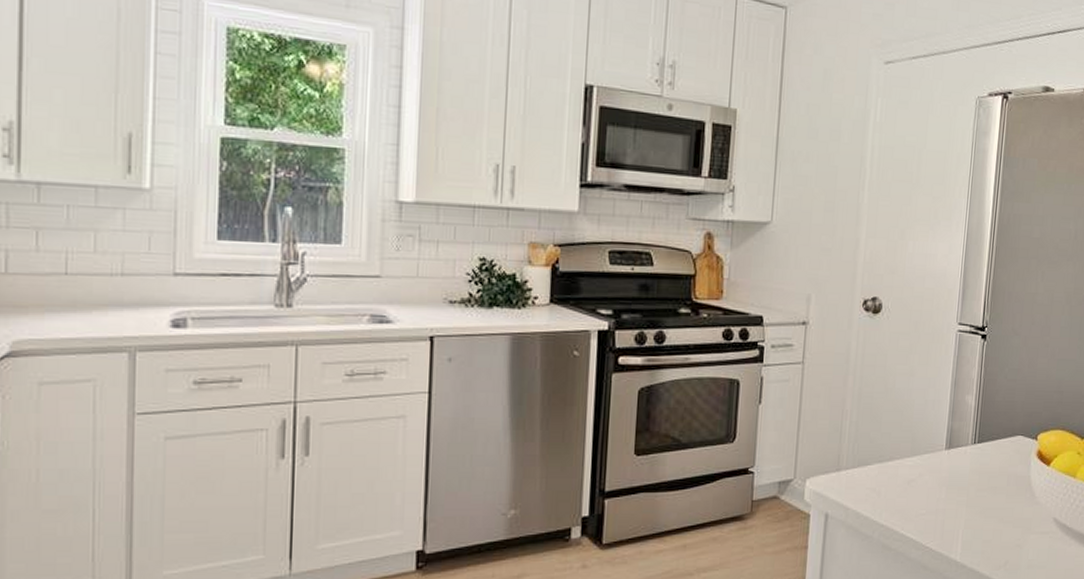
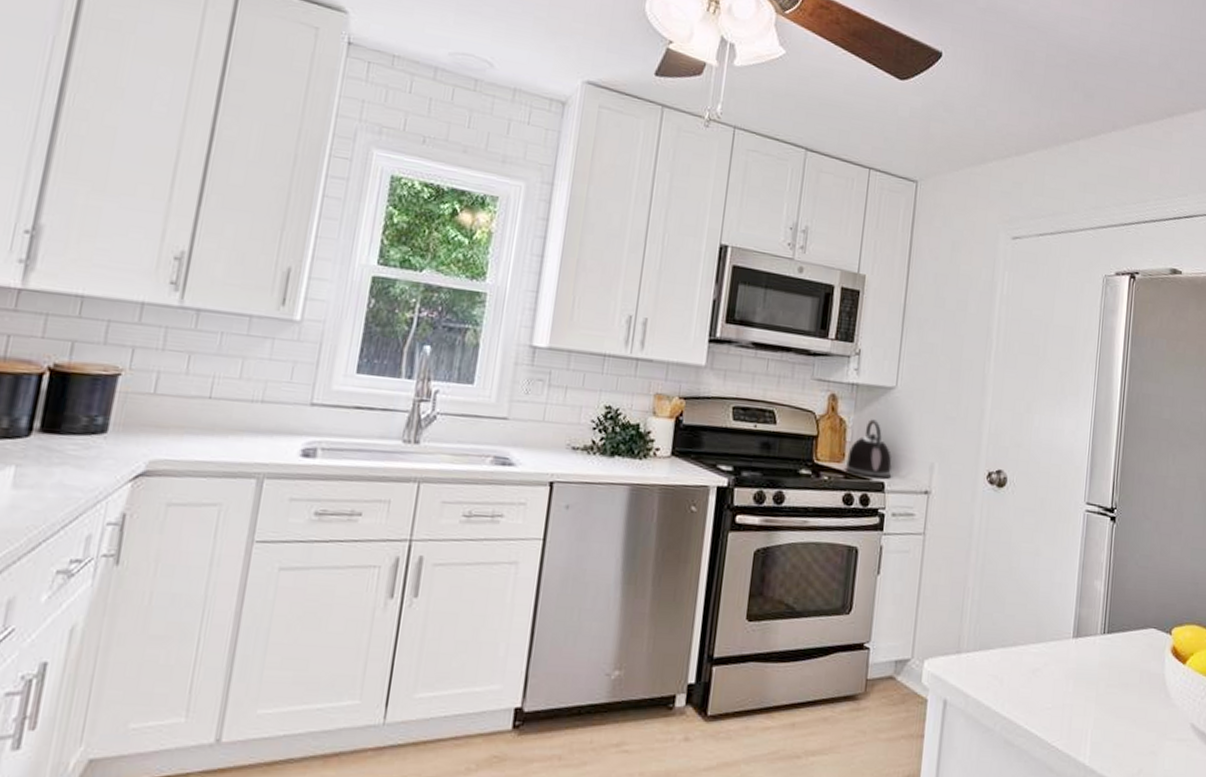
kettle: none [723,255,770,315] -> present [845,419,892,480]

